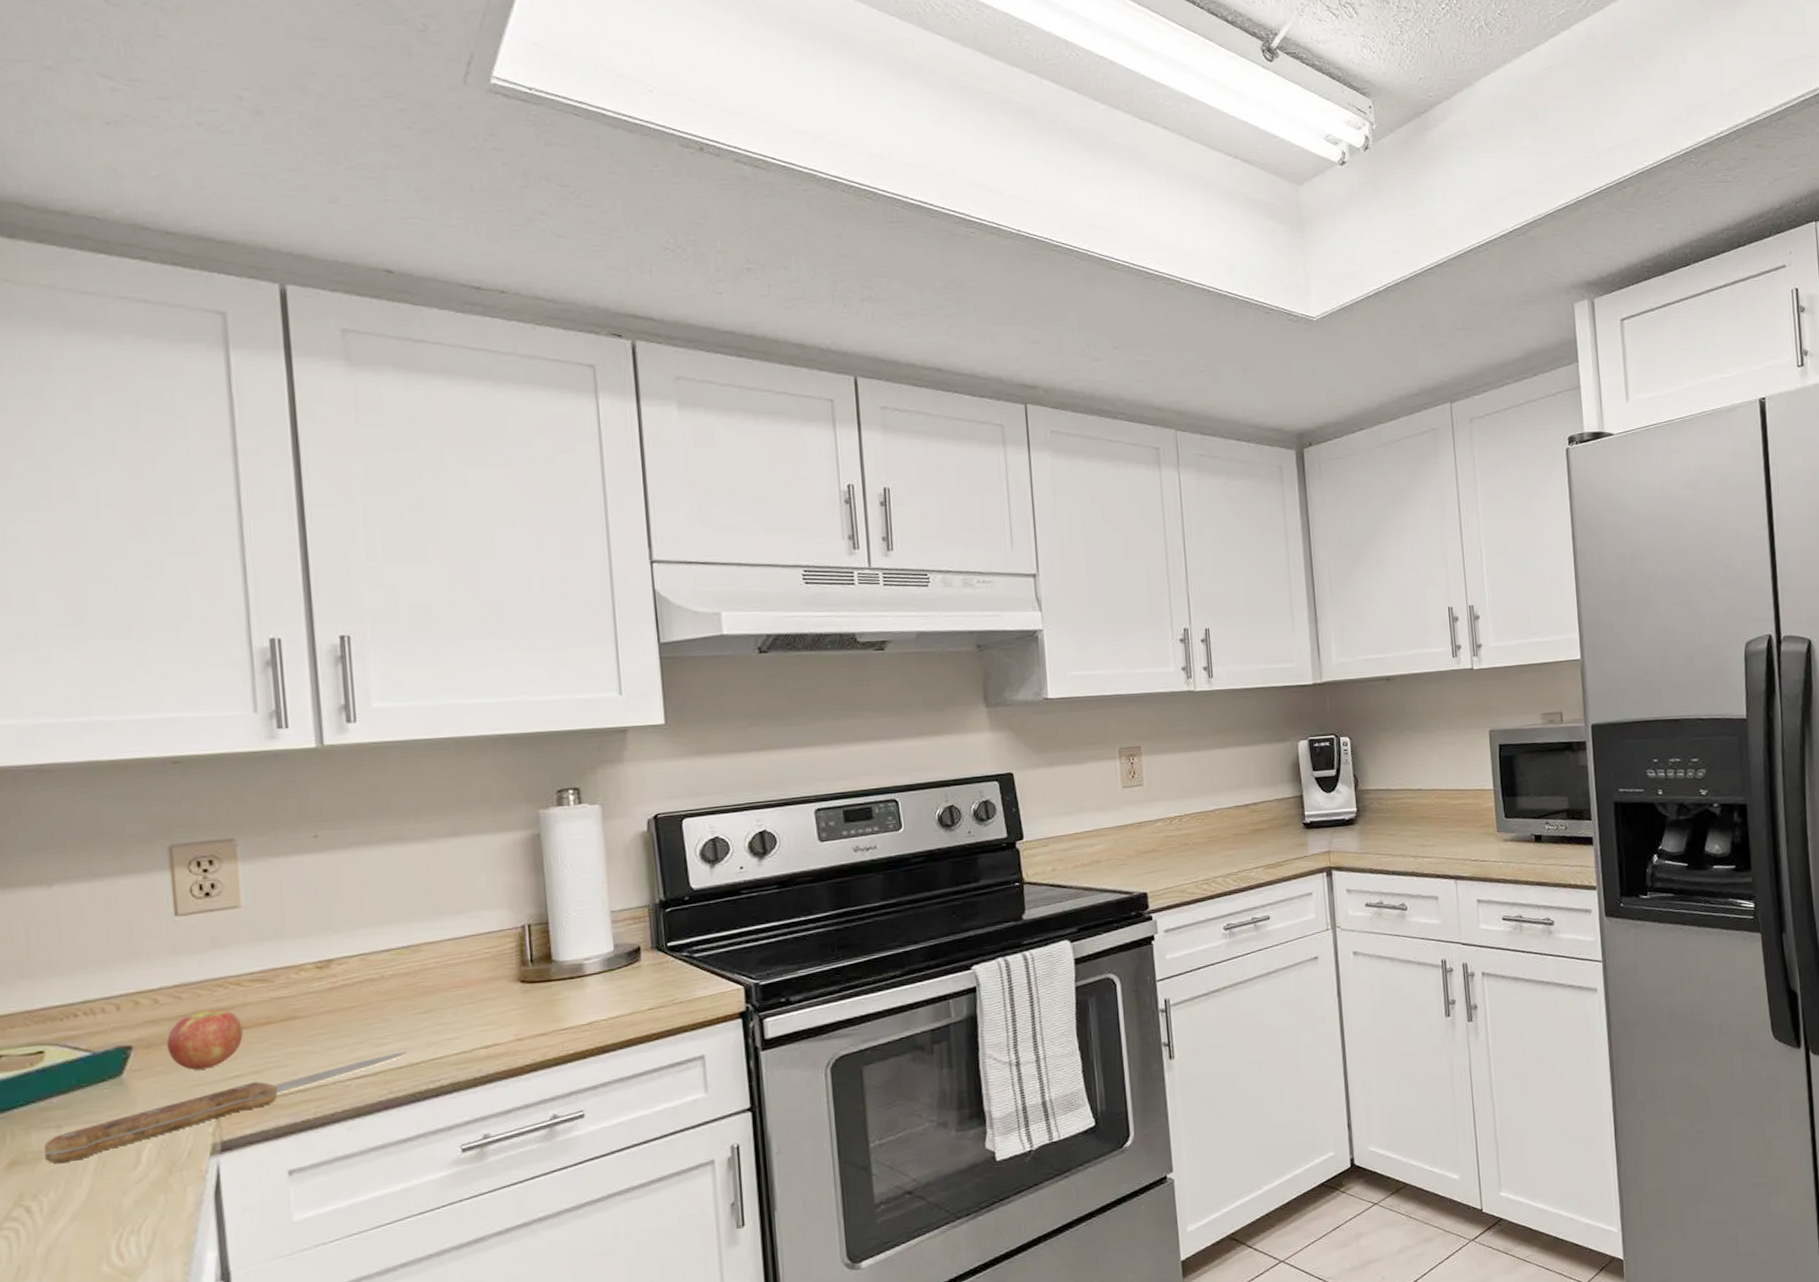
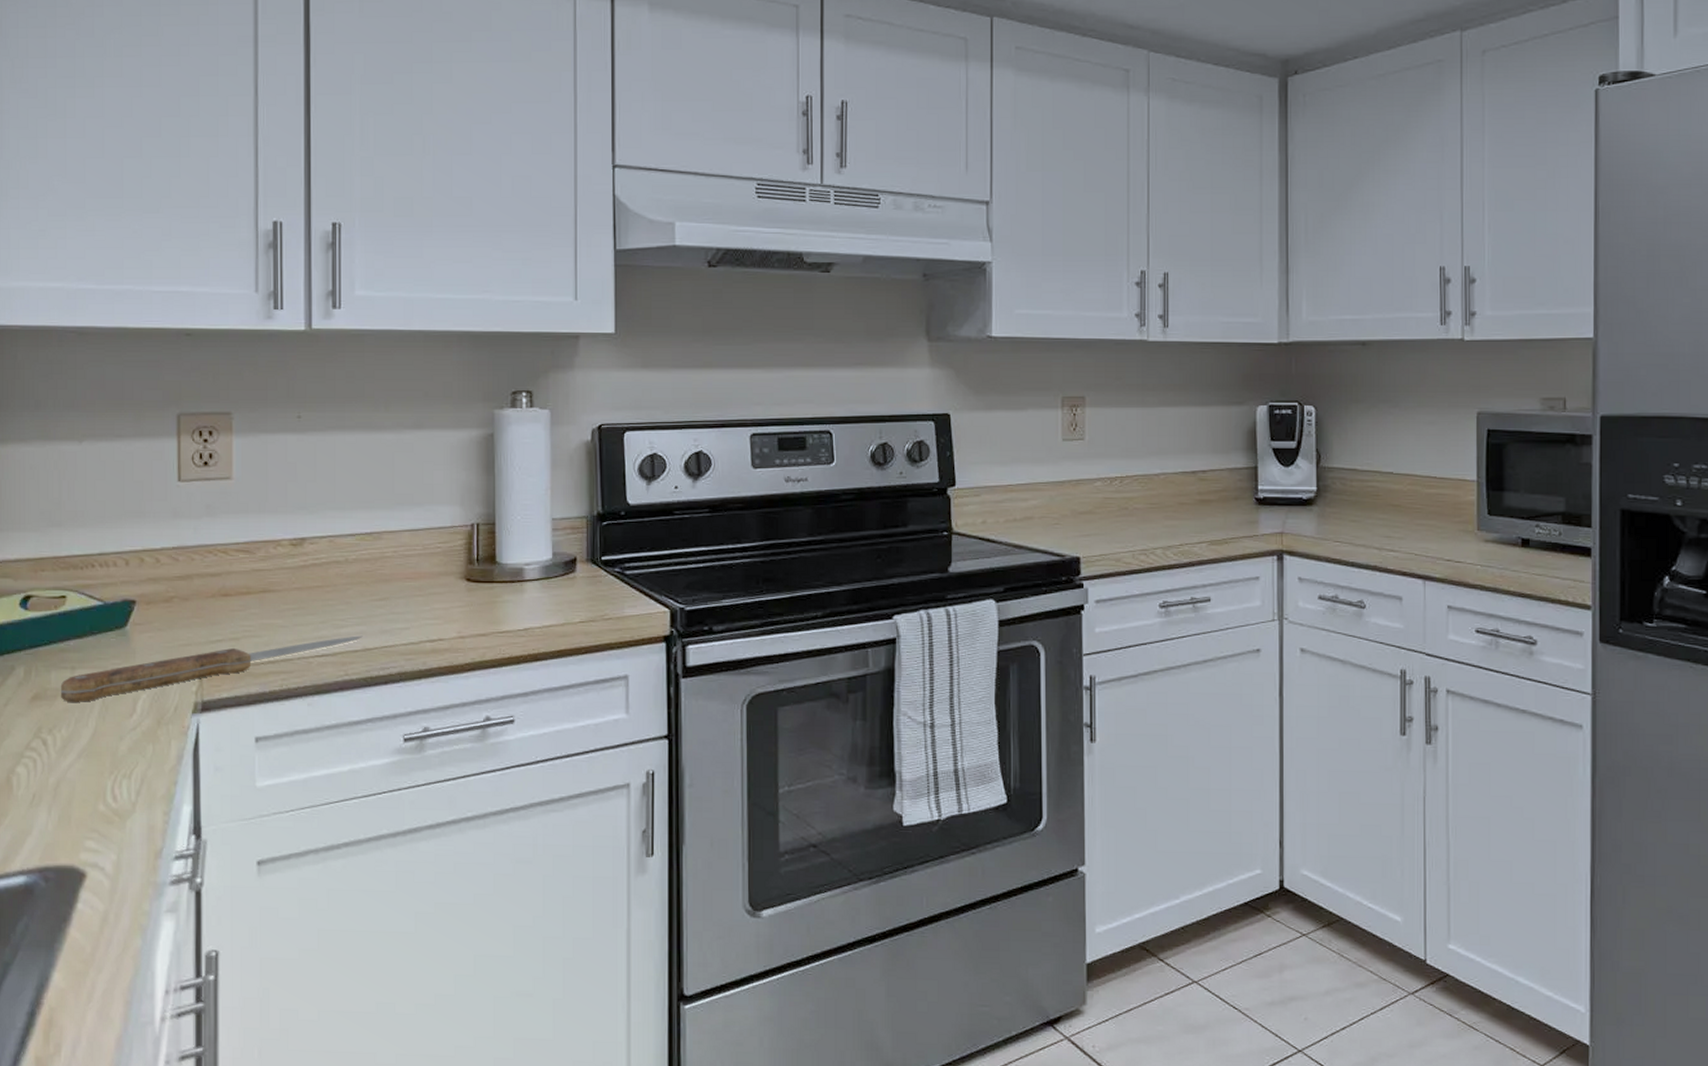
fruit: present [167,1009,243,1070] -> none [164,575,226,630]

